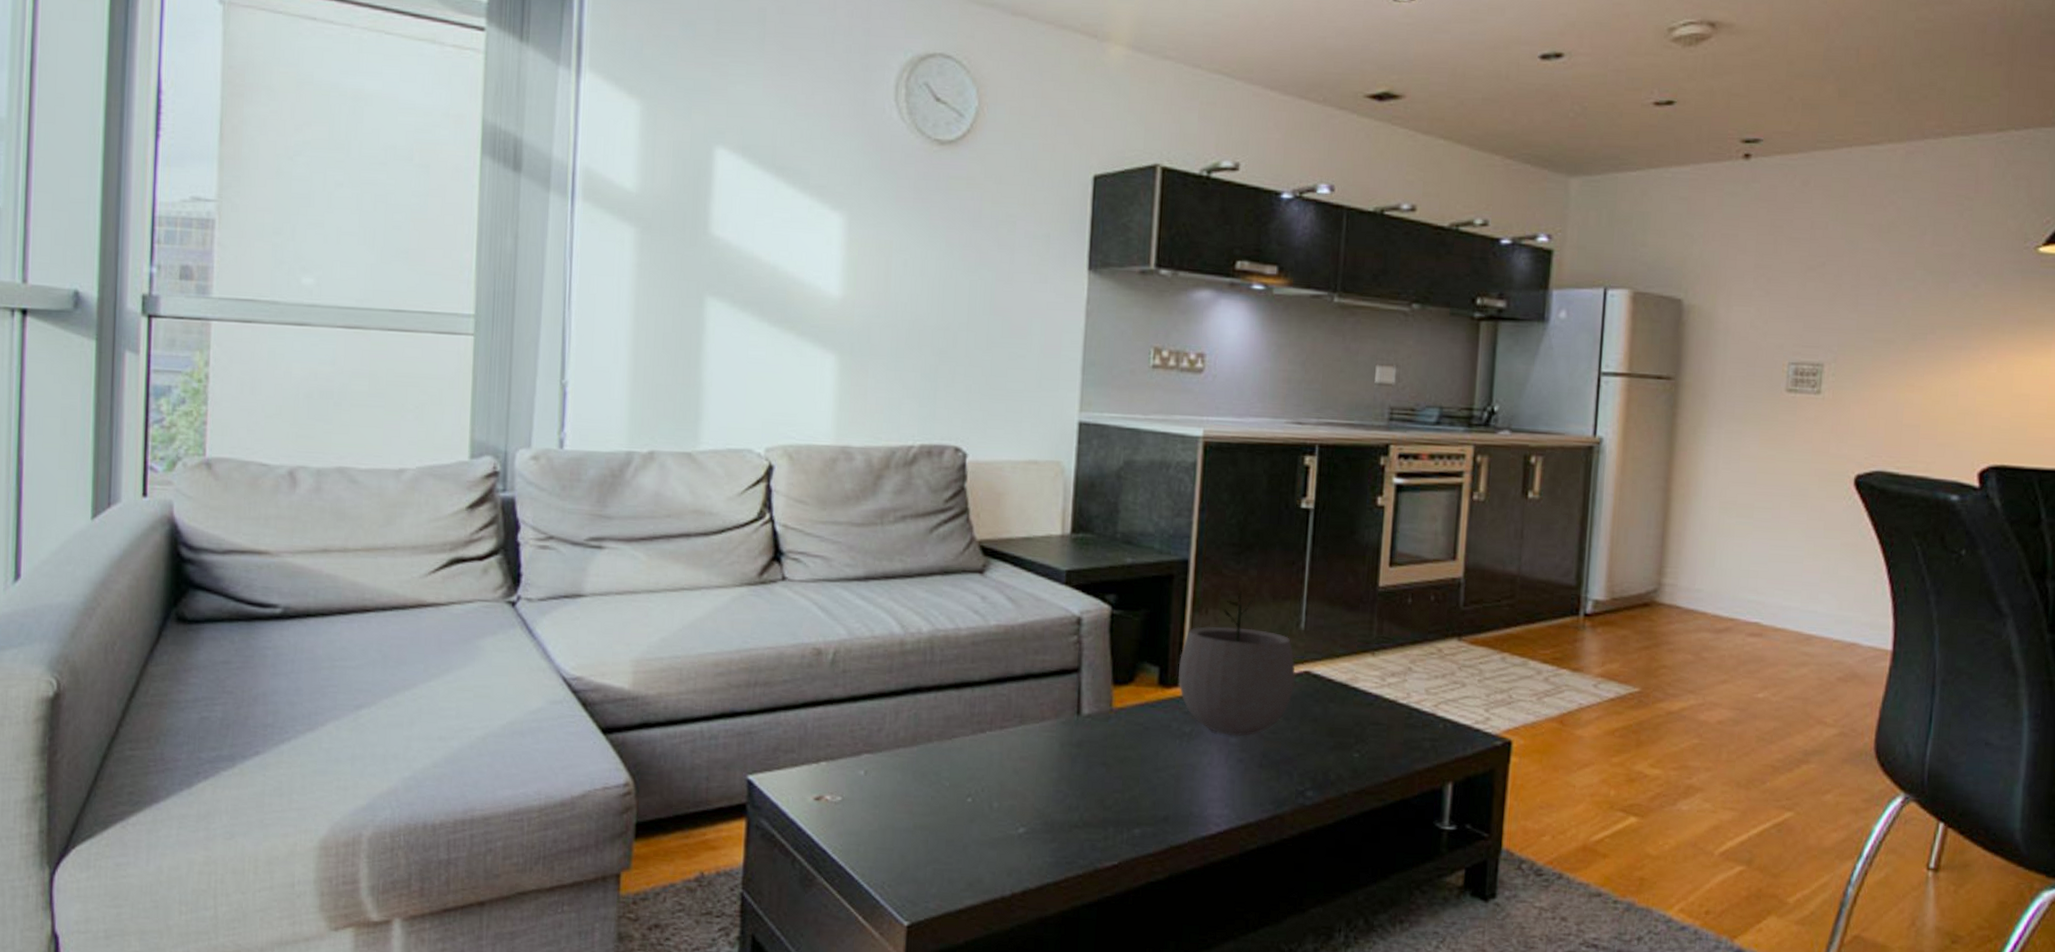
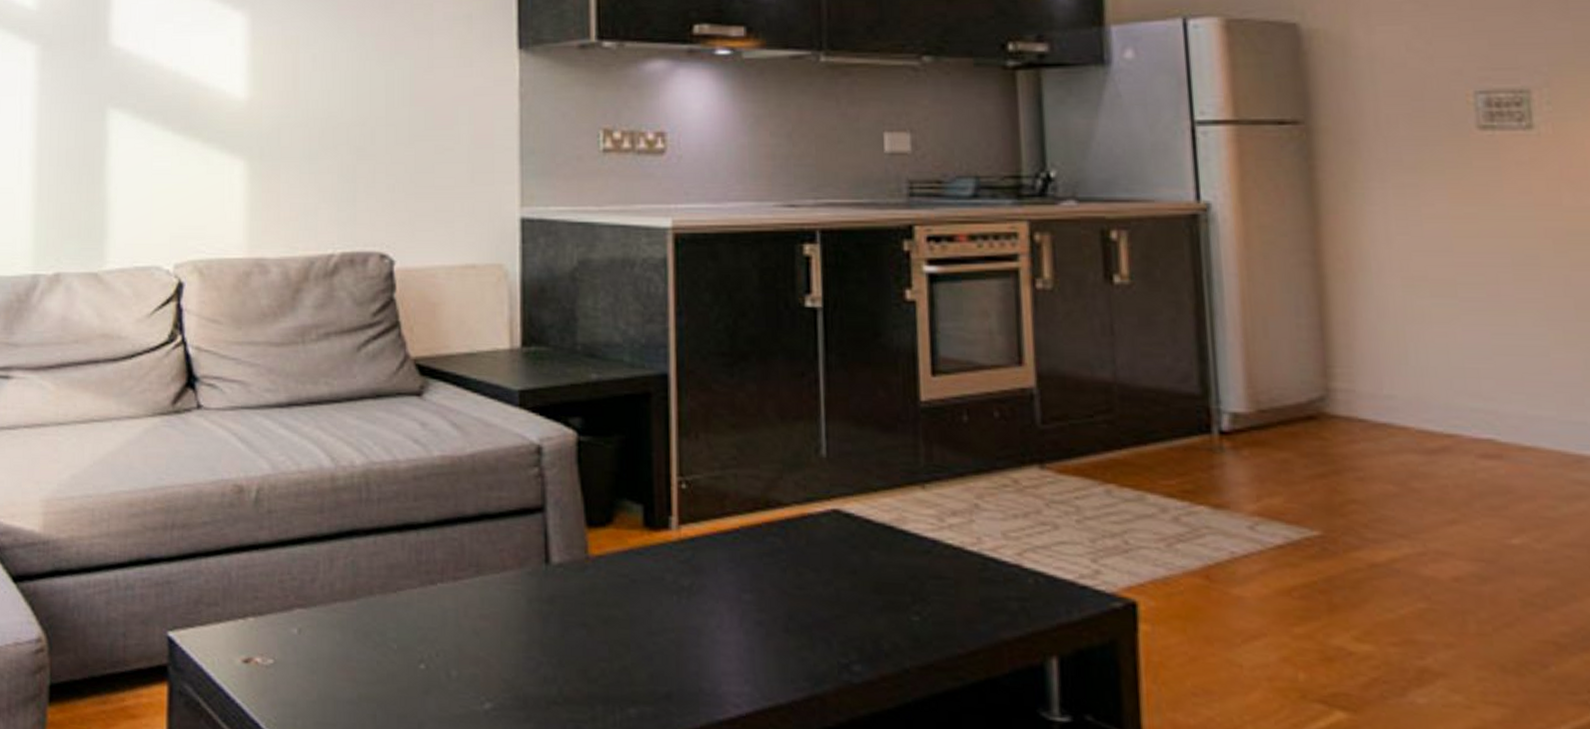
plant pot: present [1178,591,1296,737] -> none [667,410,822,593]

